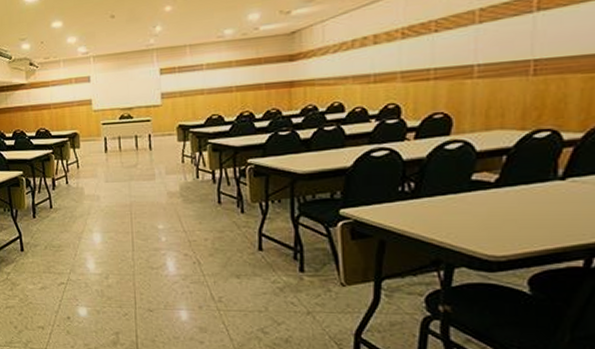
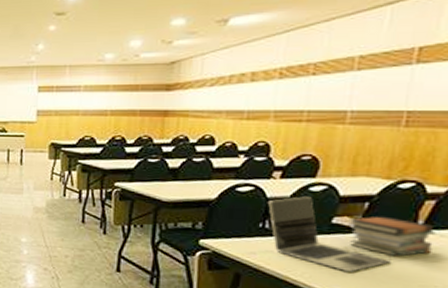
laptop: none [405,155,535,228] -> present [268,196,391,272]
book stack: none [488,168,578,208] -> present [348,216,436,257]

